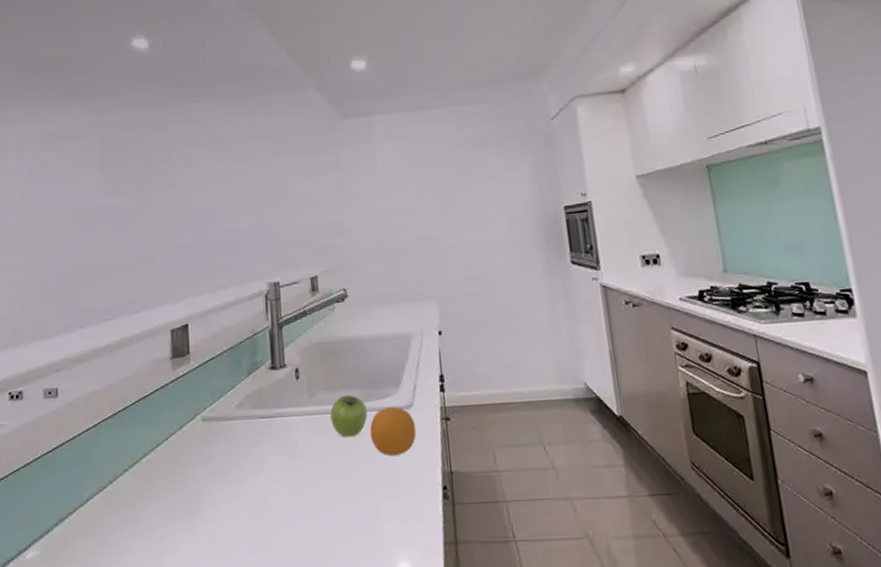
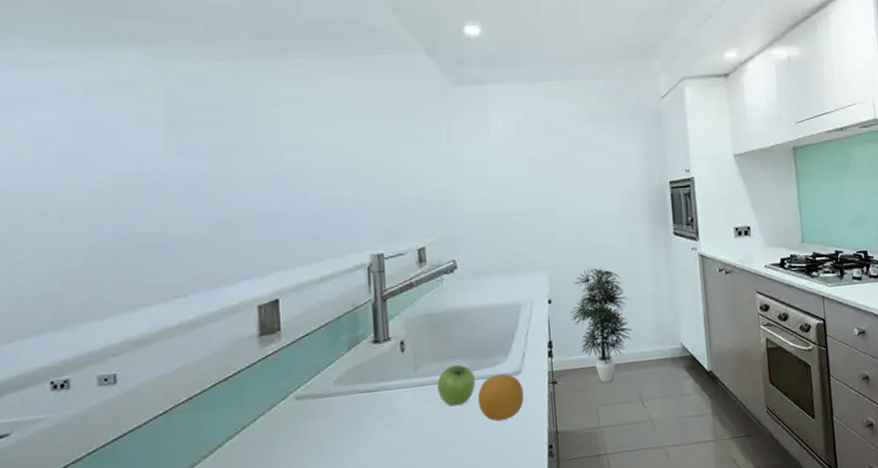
plant: none [461,298,529,422] -> present [570,268,633,383]

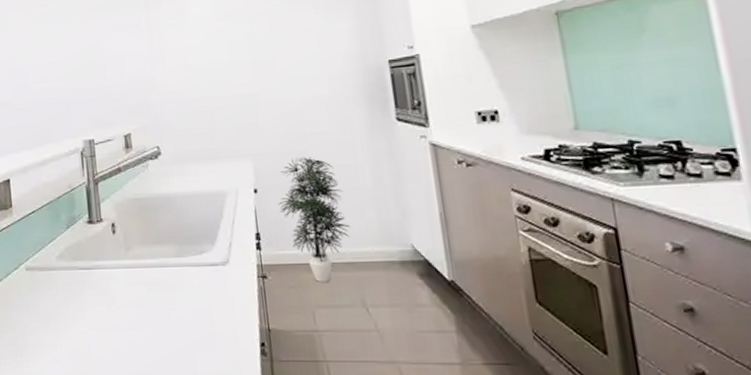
fruit: present [437,364,476,407] -> none [146,250,184,291]
fruit: present [477,374,524,421] -> none [185,263,233,310]

